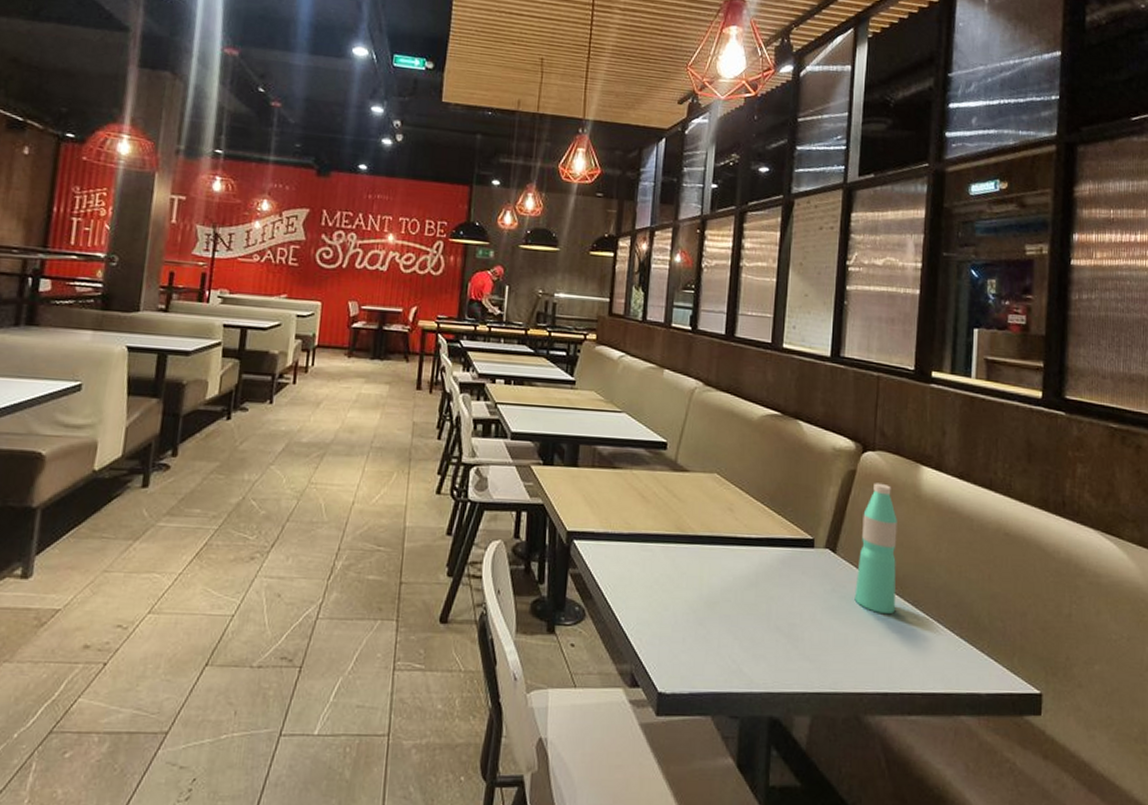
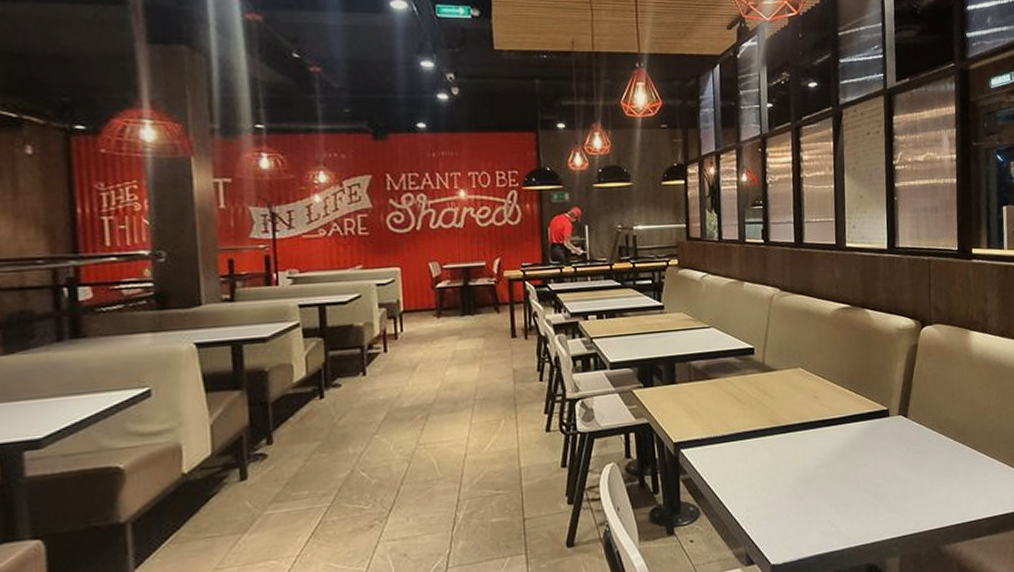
water bottle: present [854,482,897,615] -> none [926,351,959,461]

